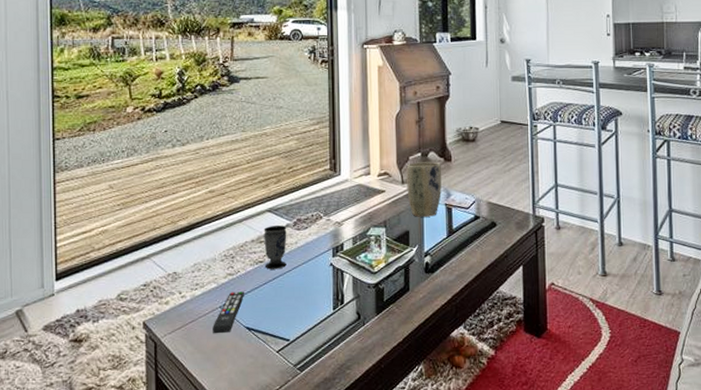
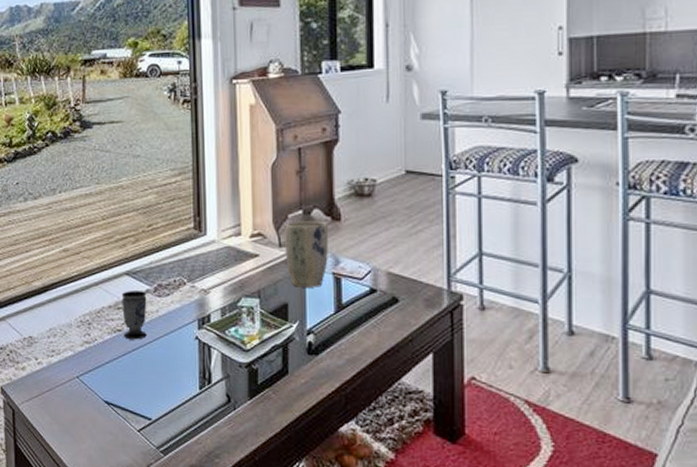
remote control: present [213,291,244,334] -> none [70,361,102,406]

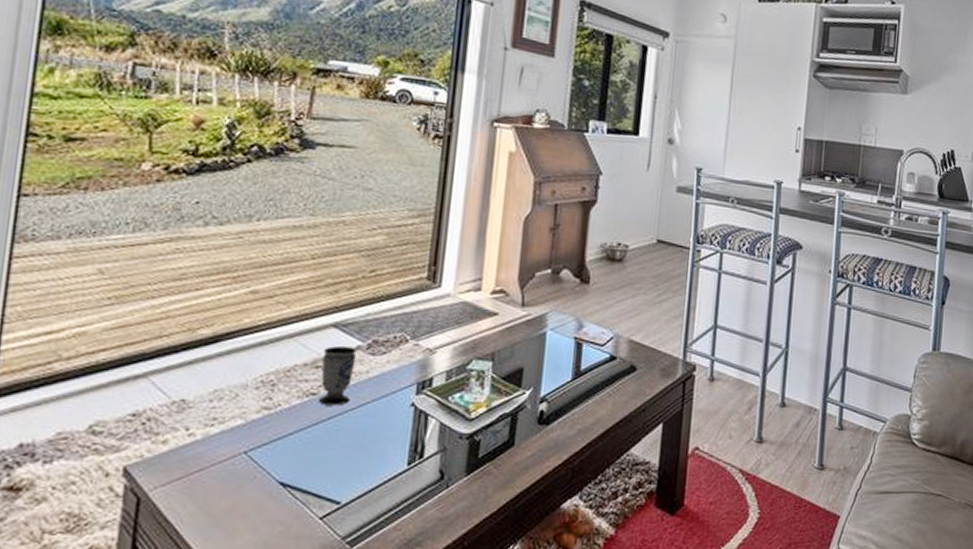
plant pot: present [284,221,328,287] -> none [526,280,575,352]

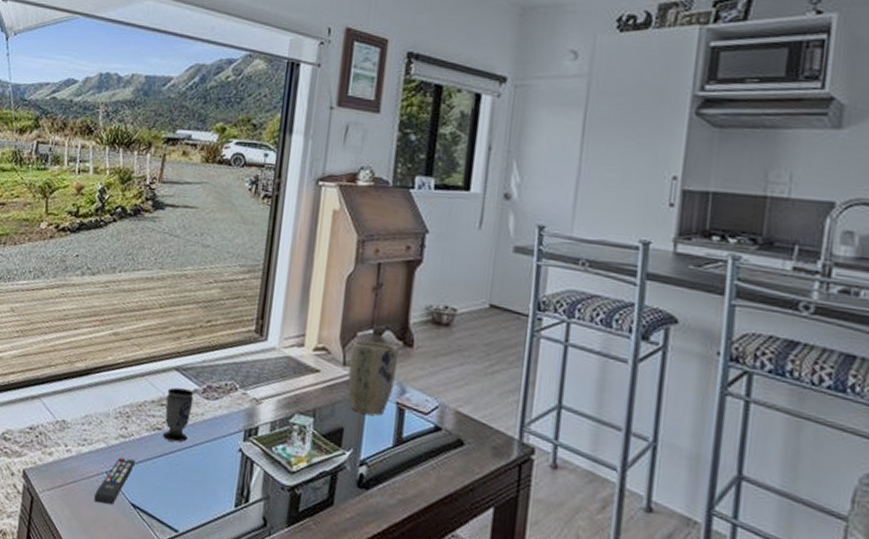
remote control: none [229,432,283,490] -> present [94,457,135,505]
plant pot: none [526,280,575,352] -> present [347,340,398,416]

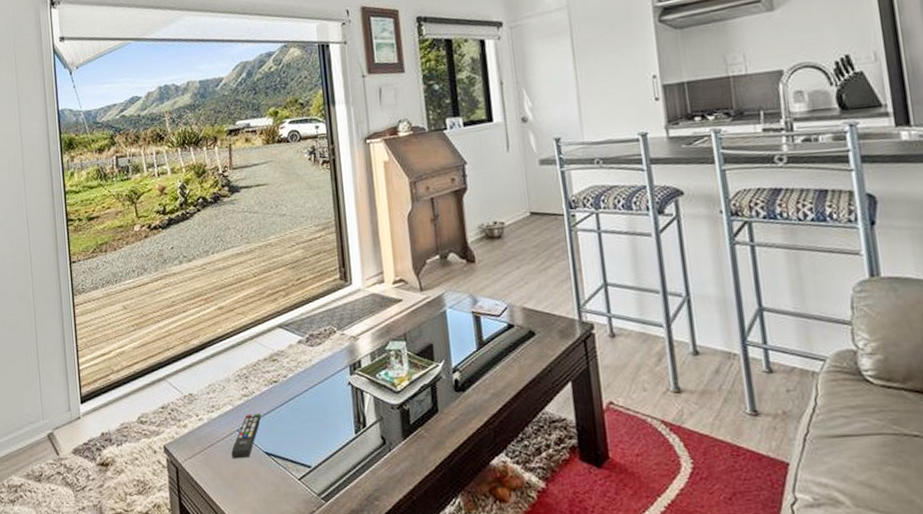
cup: present [162,387,194,442] -> none [275,342,302,390]
plant pot: present [347,340,398,416] -> none [424,264,467,328]

